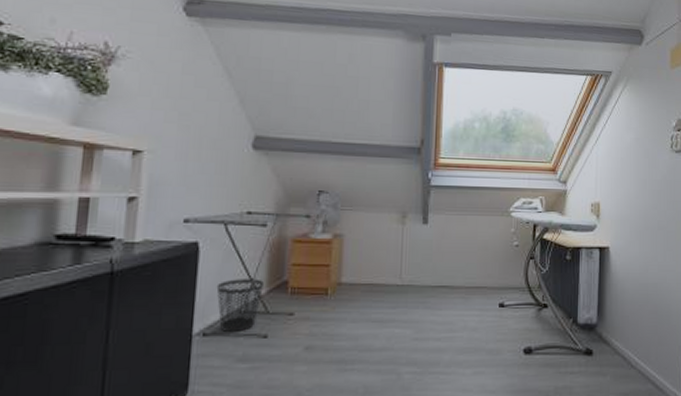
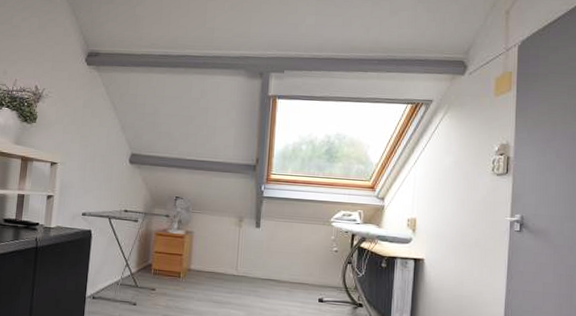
wastebasket: present [216,279,264,333] -> none [102,259,134,299]

